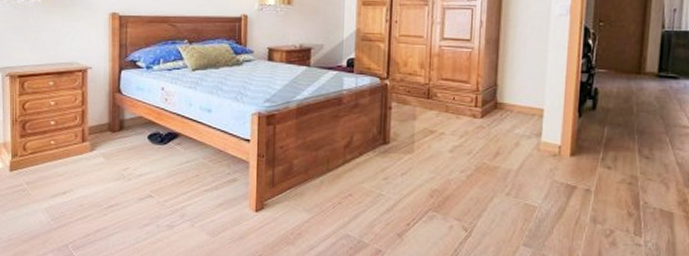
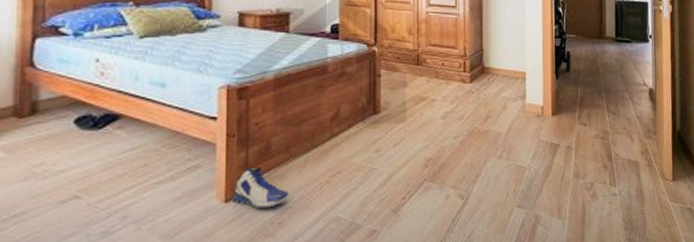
sneaker: none [261,183,308,220] -> present [232,166,290,209]

